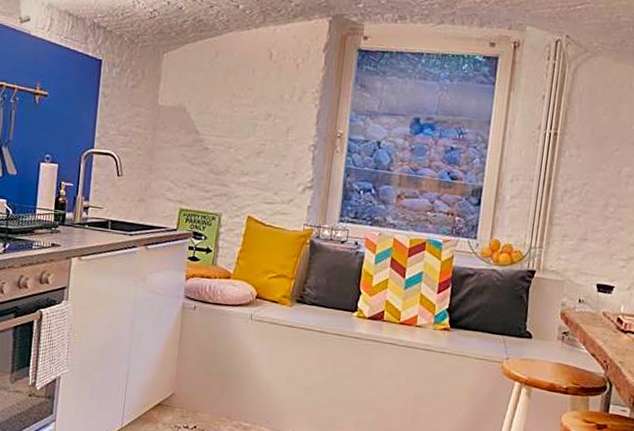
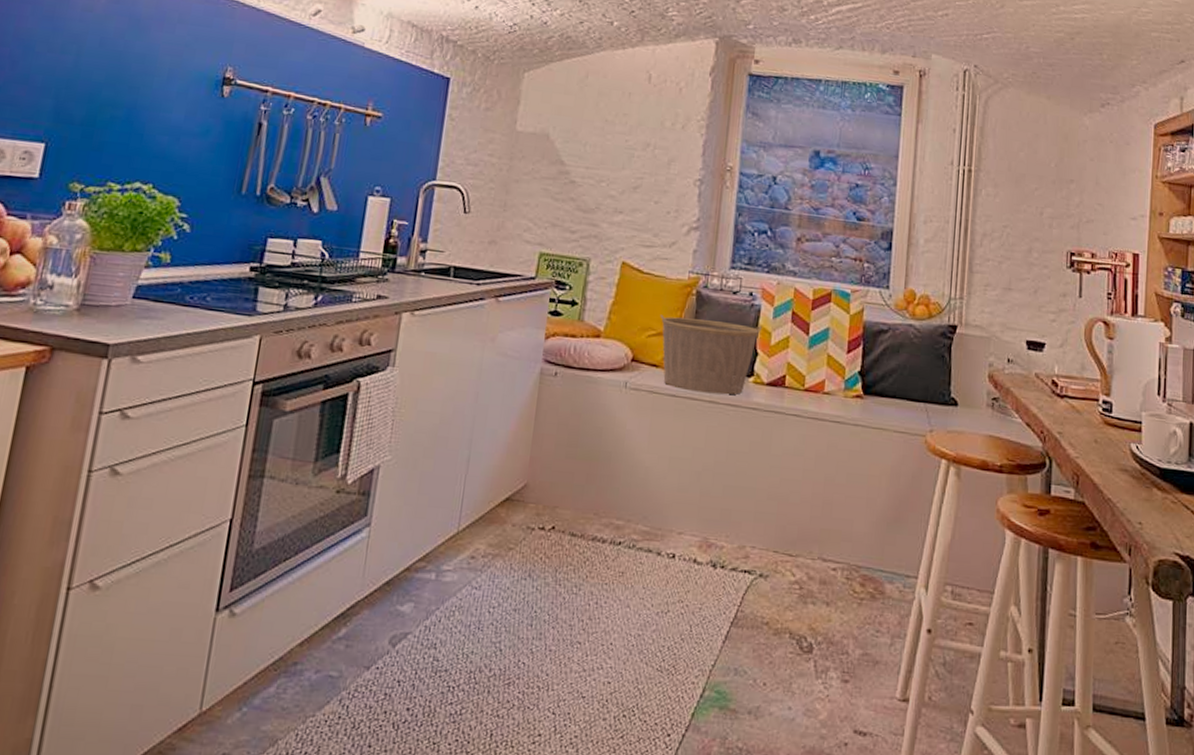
basket: none [279,260,365,327] -> present [660,314,762,395]

